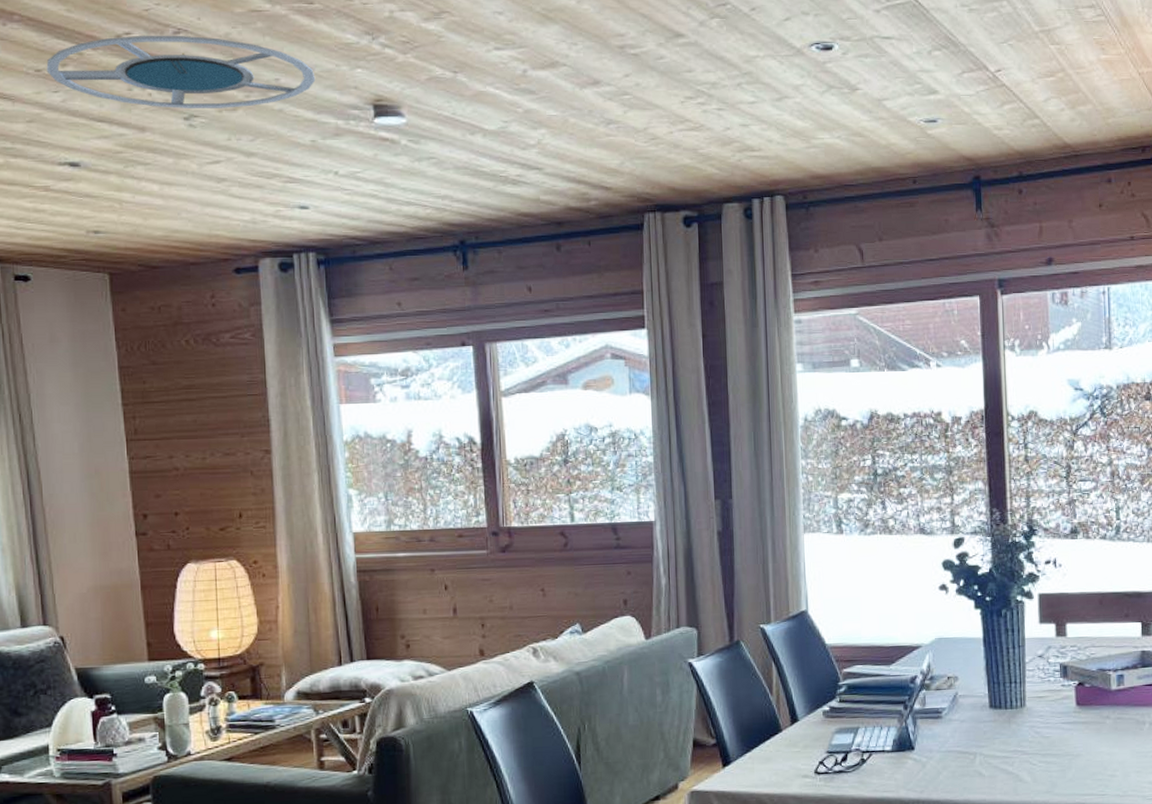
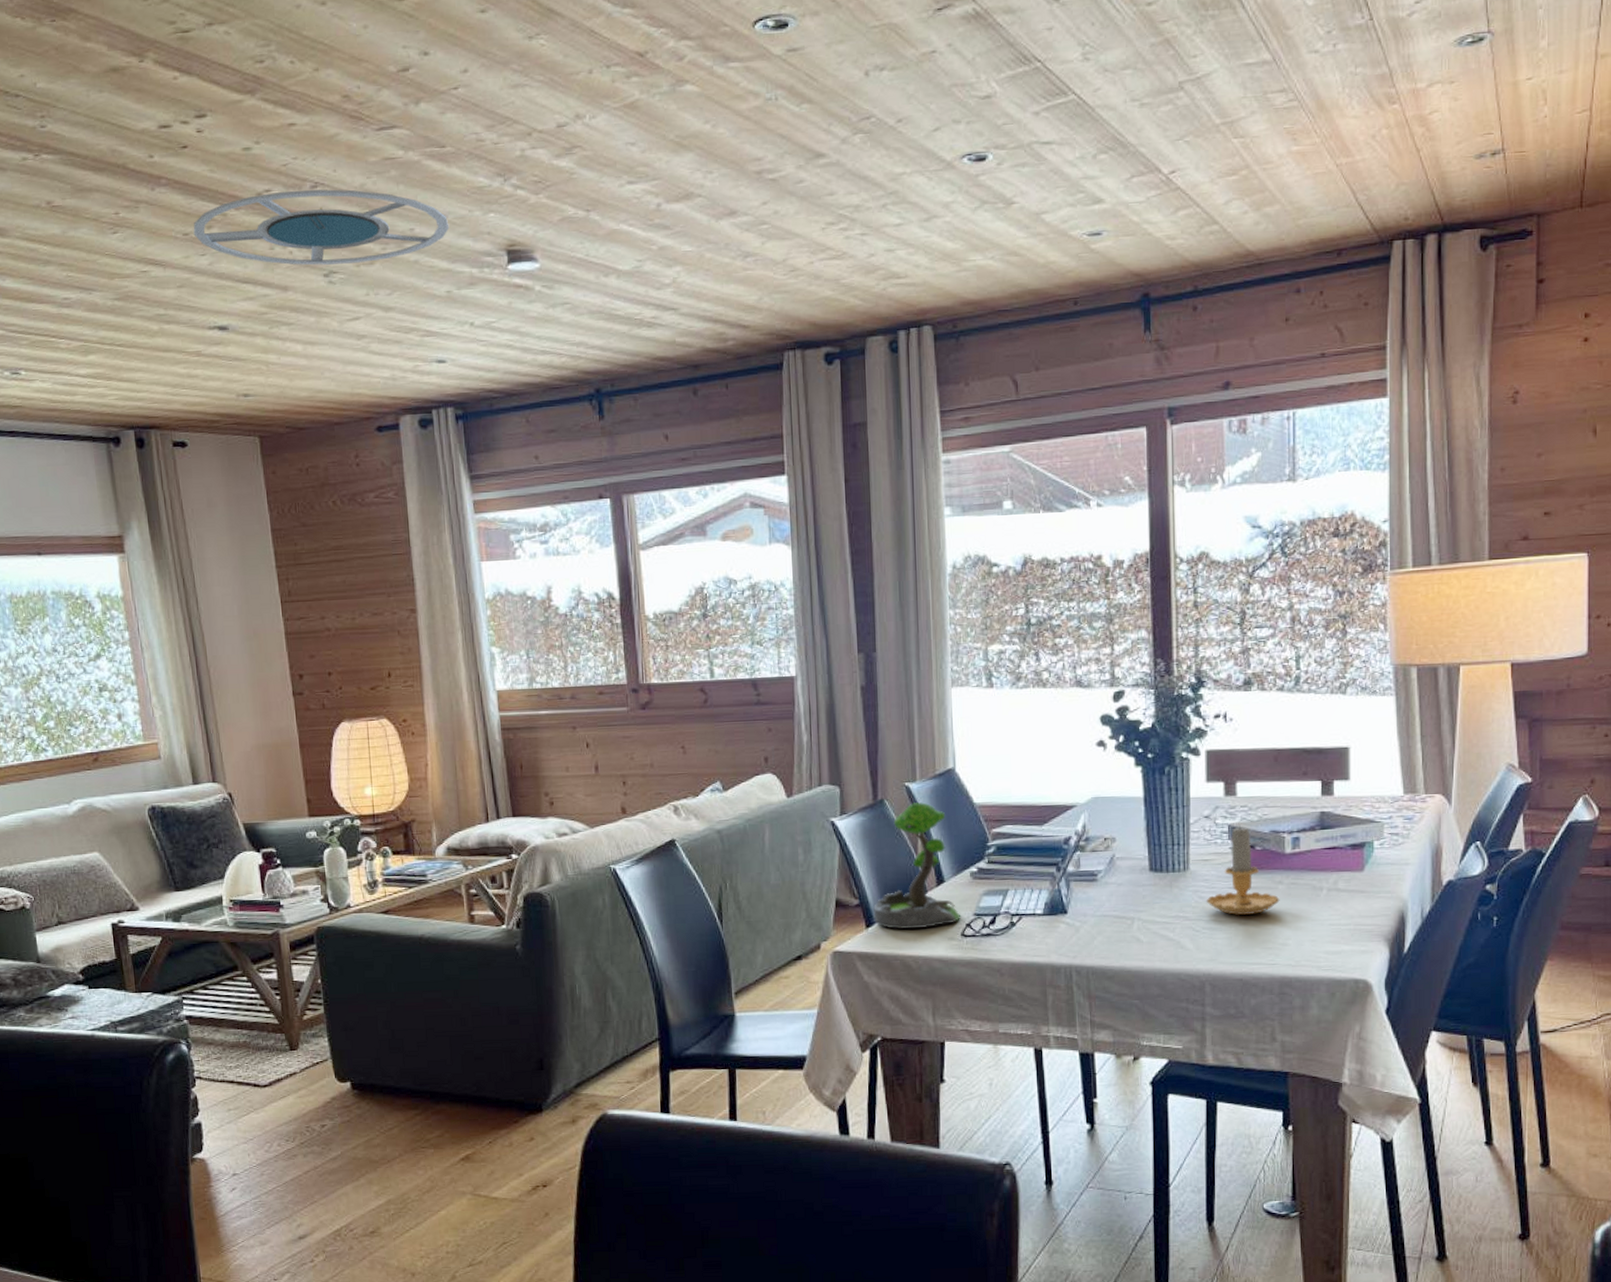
plant: none [730,643,815,768] -> present [873,802,961,930]
candle: none [1041,662,1108,749] -> present [1206,824,1280,915]

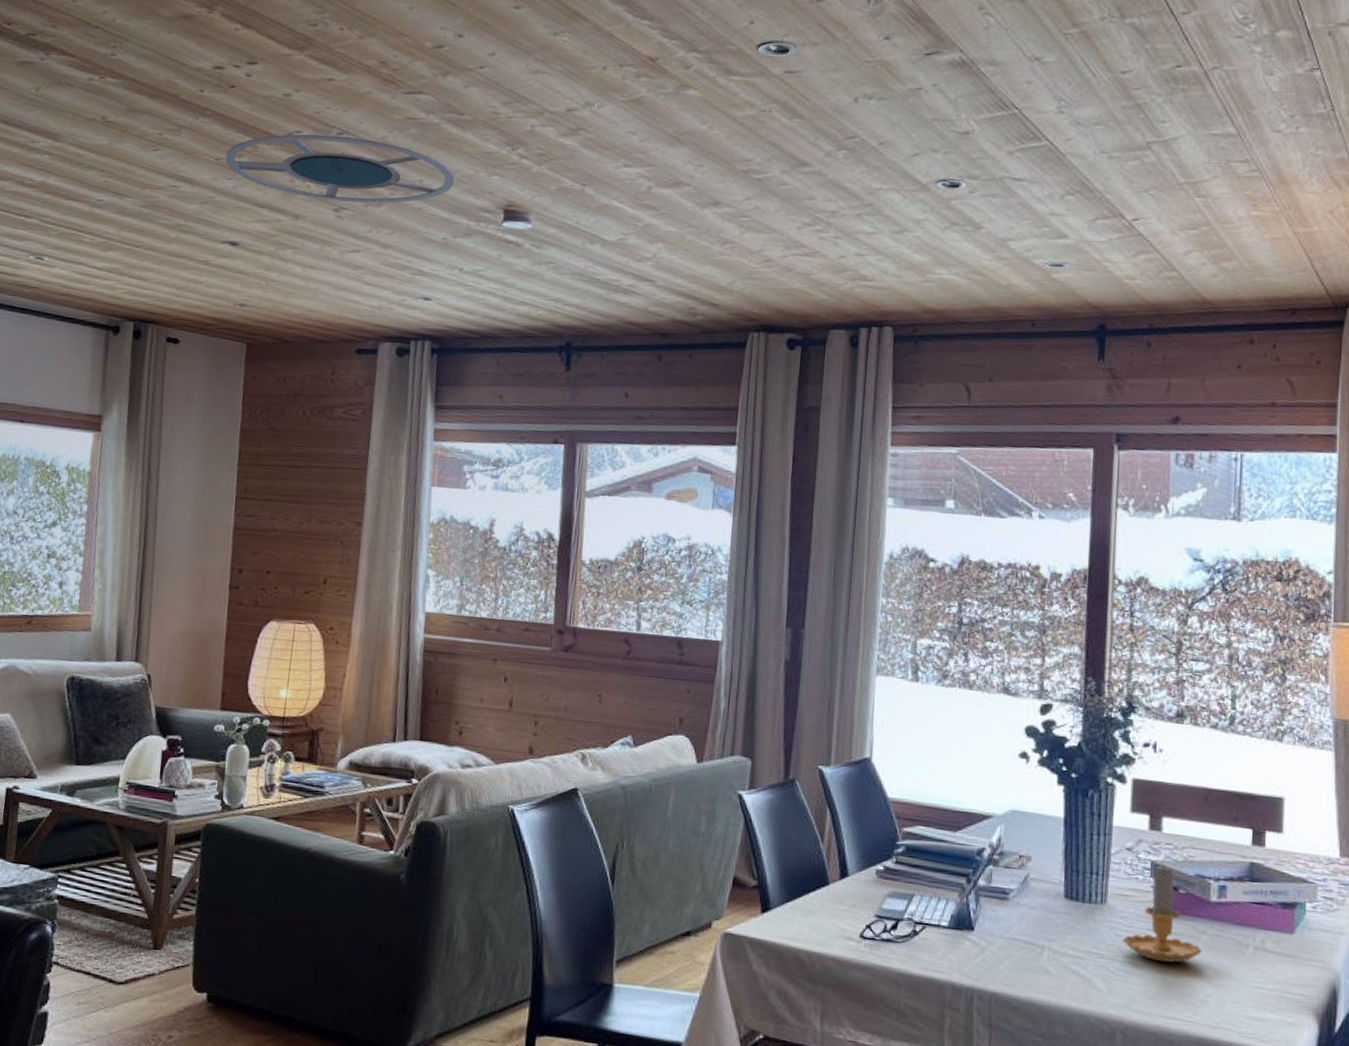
plant: present [873,802,961,930] -> none [771,787,862,923]

